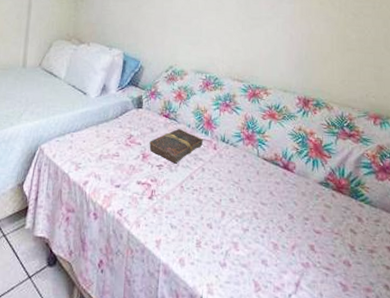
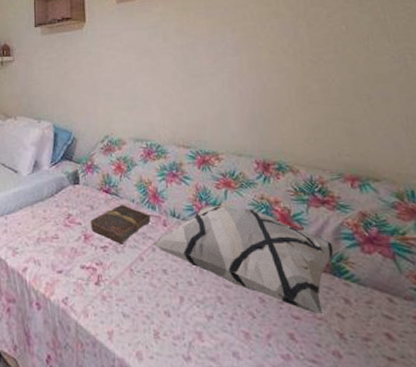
decorative pillow: none [202,134,362,231] -> present [152,206,343,315]

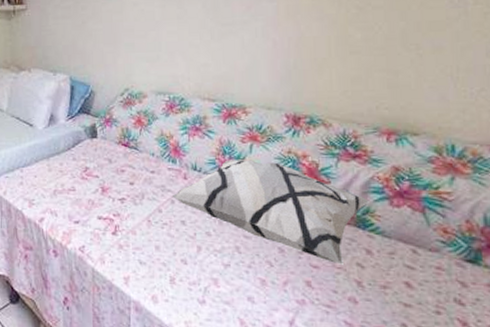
book: present [90,204,151,244] -> none [108,157,171,196]

